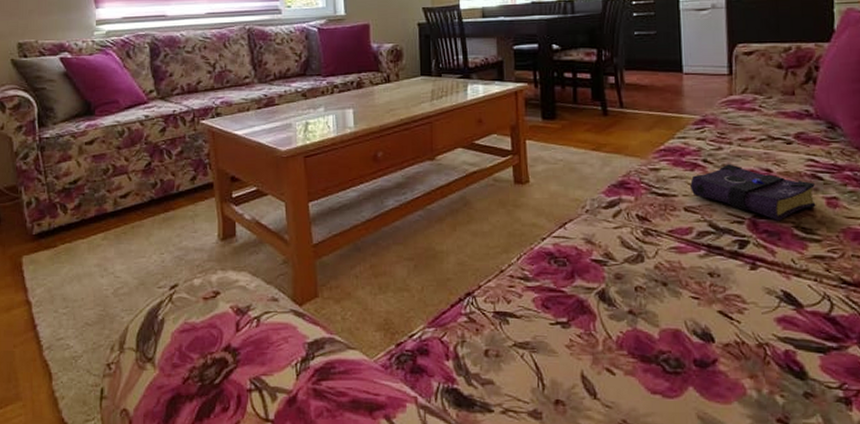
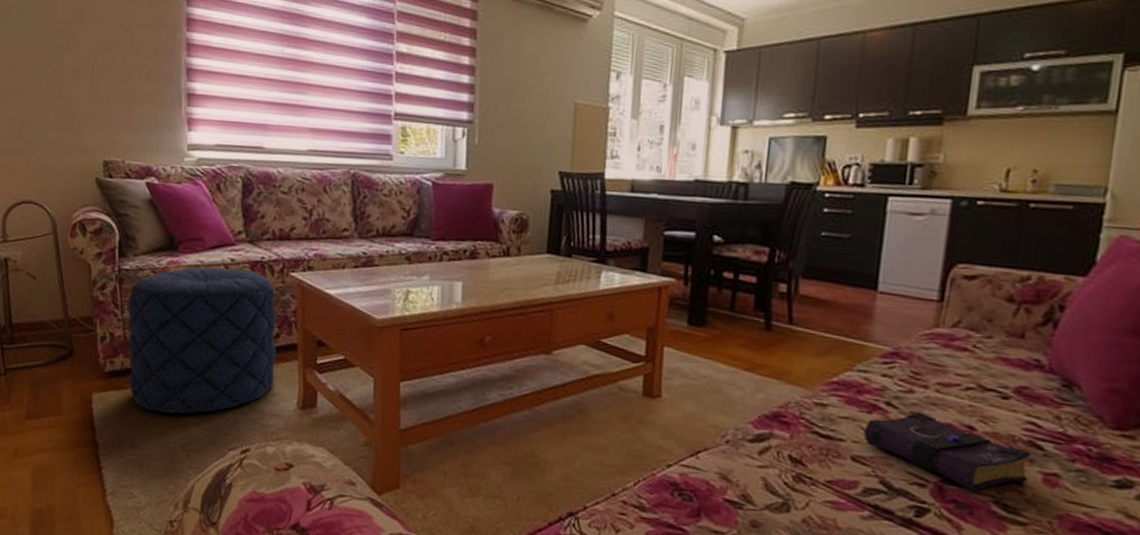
pouf: none [50,123,195,264] -> present [127,267,277,414]

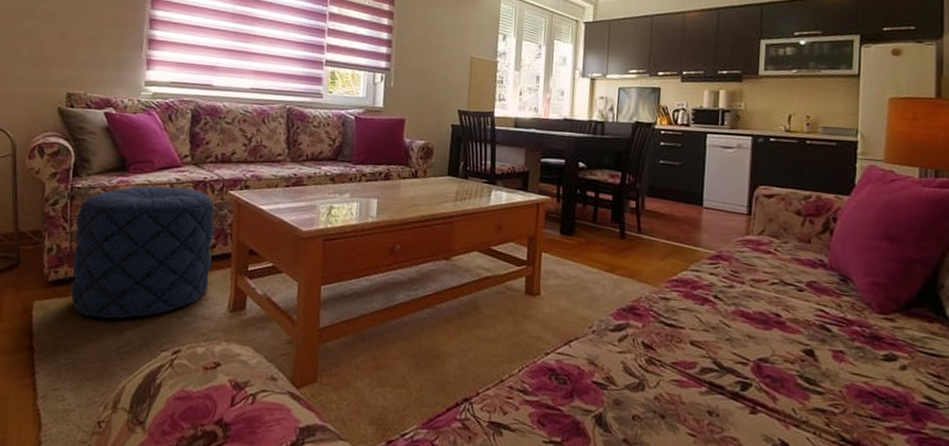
book: present [863,411,1031,491] -> none [698,303,822,367]

